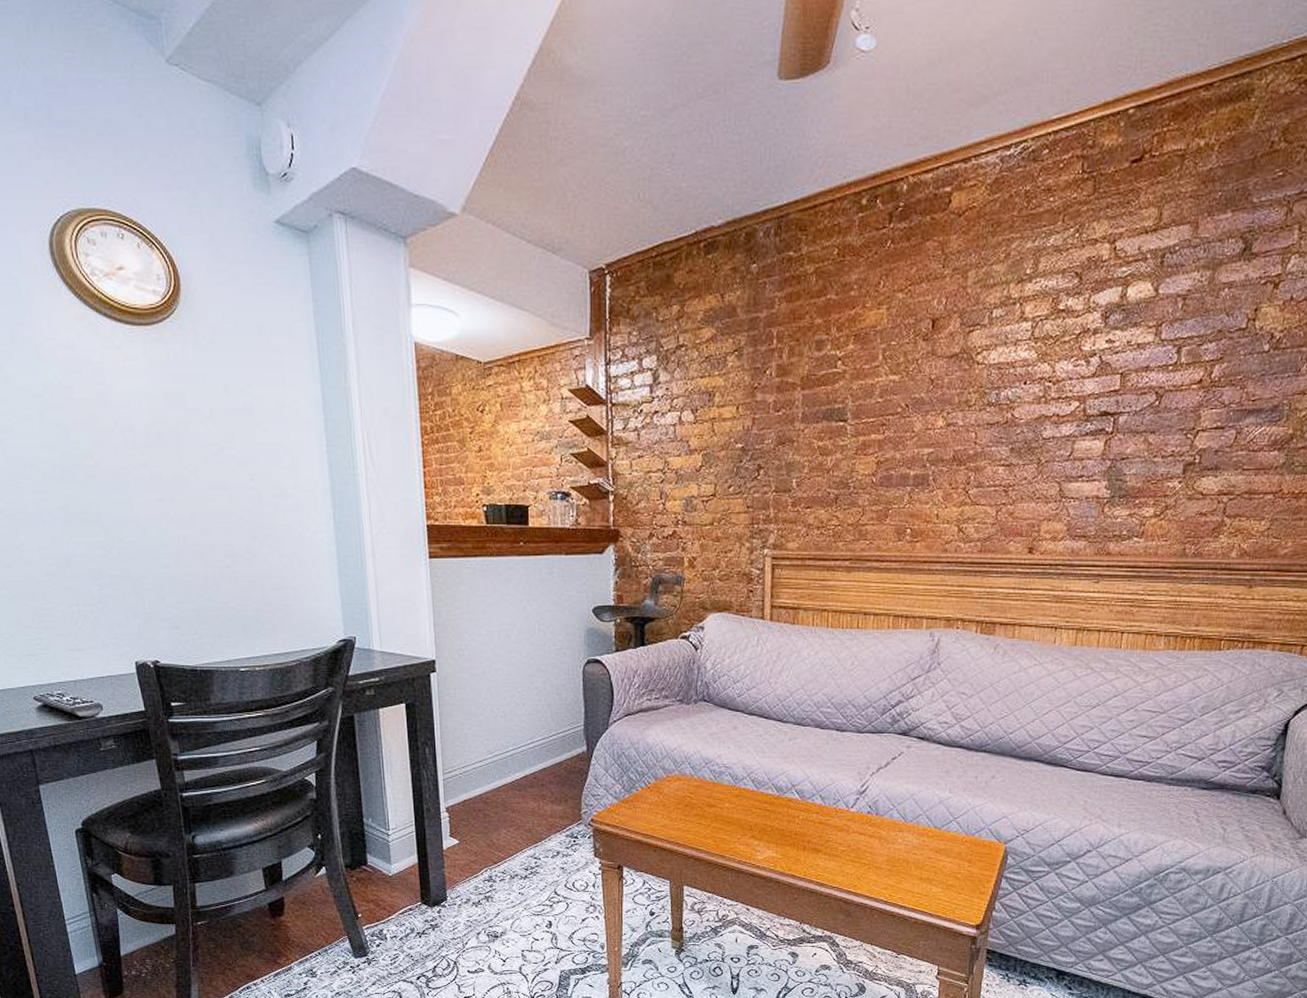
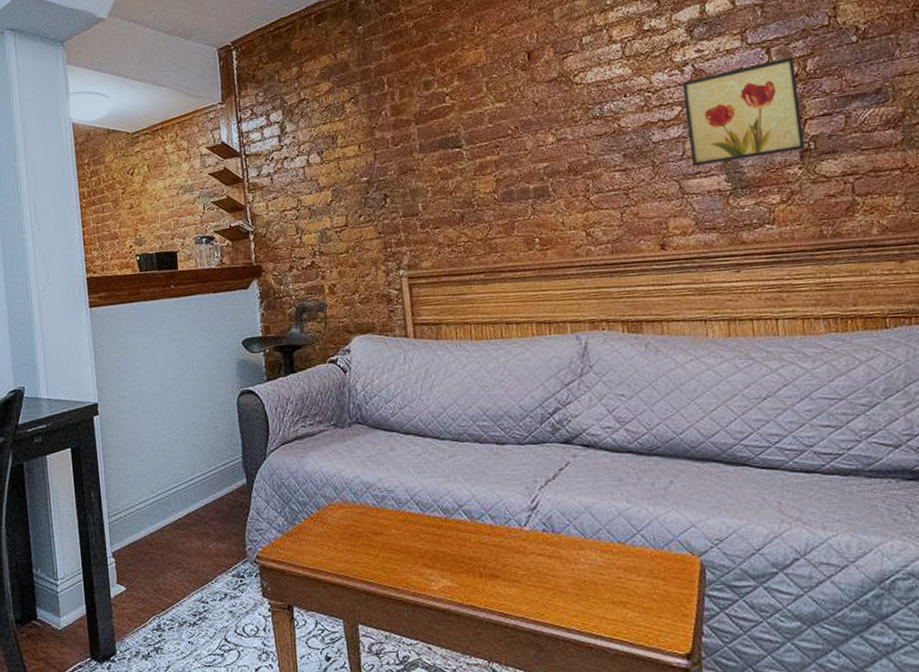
wall art: none [1077,360,1203,470] -> present [682,56,806,167]

